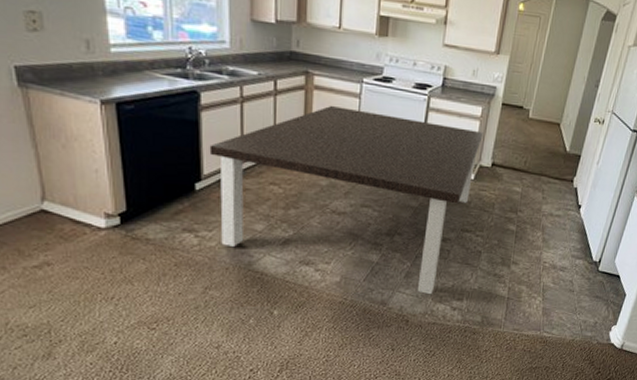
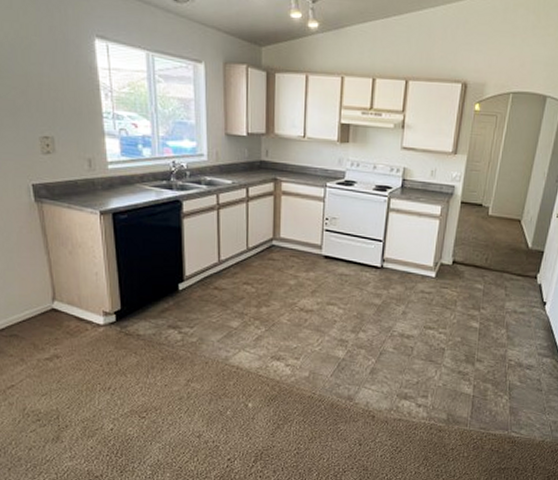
dining table: present [209,105,484,295] -> none [190,209,443,391]

